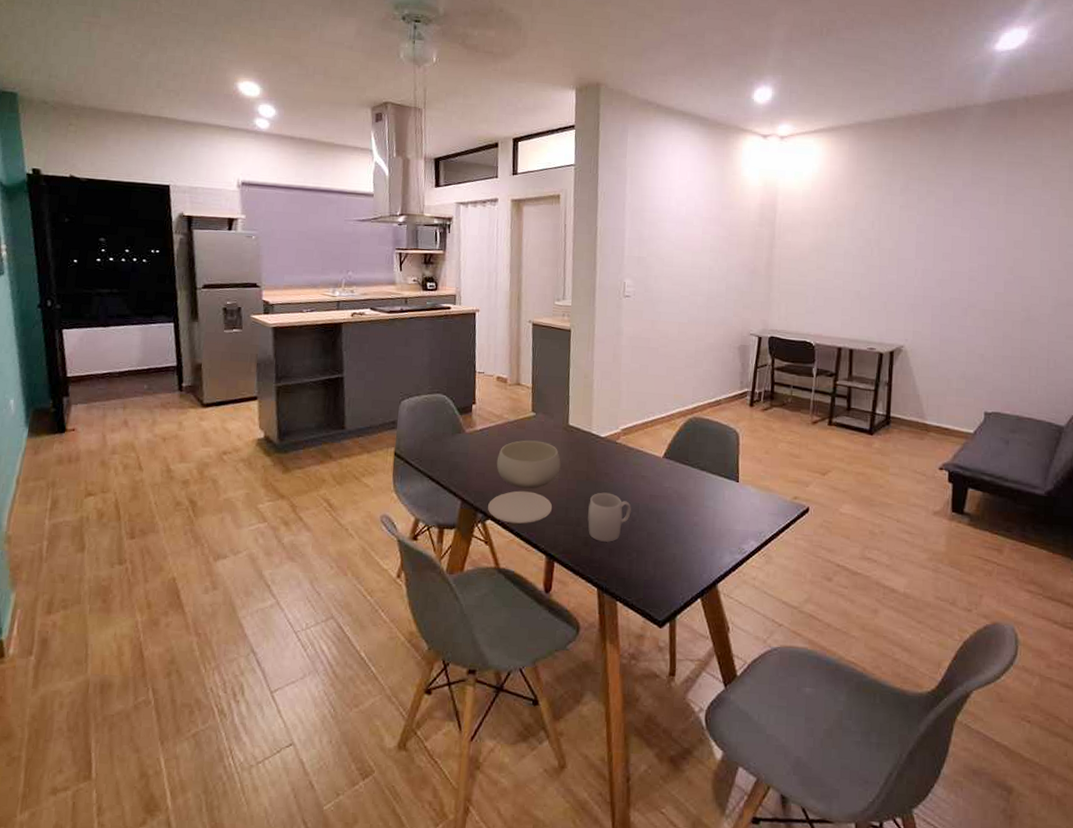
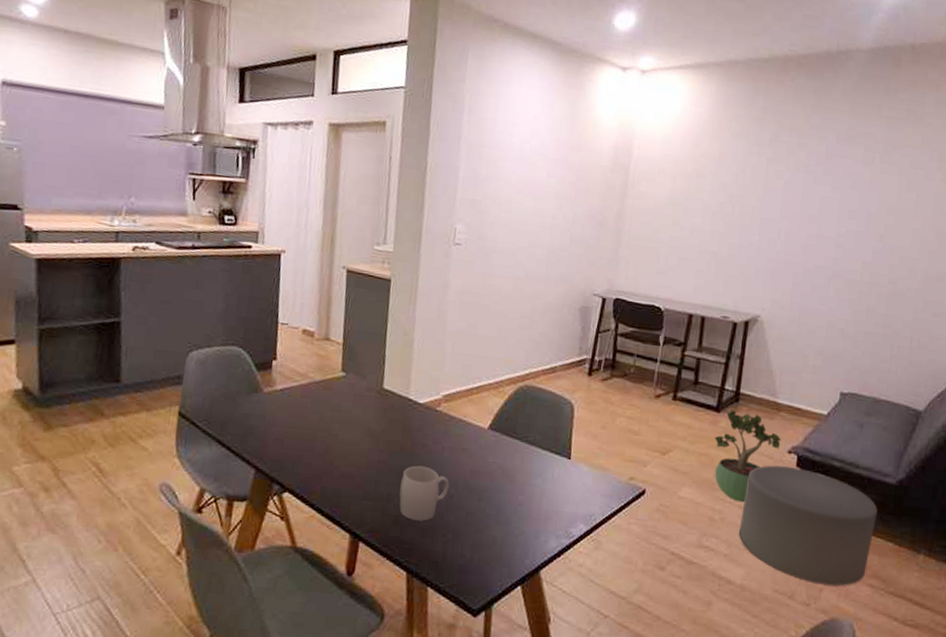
plate: present [488,491,553,524] -> none [286,461,361,498]
bowl: present [496,440,561,489] -> none [297,403,372,459]
potted plant: none [869,432,932,517] -> present [714,409,781,503]
pouf: none [899,481,1029,592] -> present [739,465,878,586]

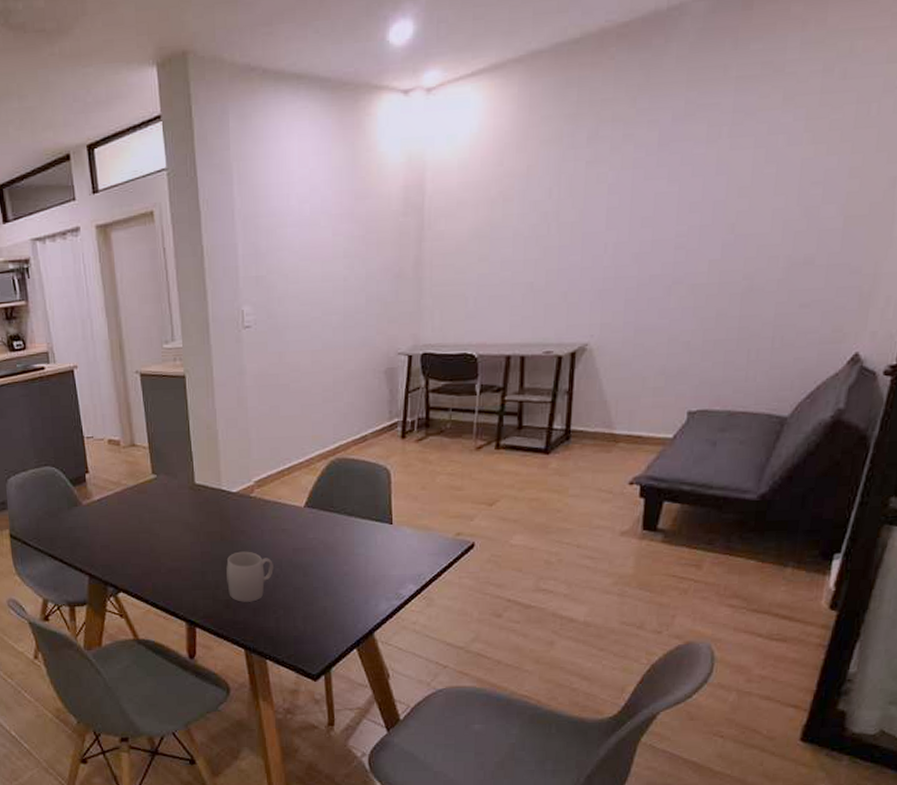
potted plant: present [714,409,781,503] -> none [545,449,621,542]
pouf: present [739,465,878,586] -> none [579,498,736,610]

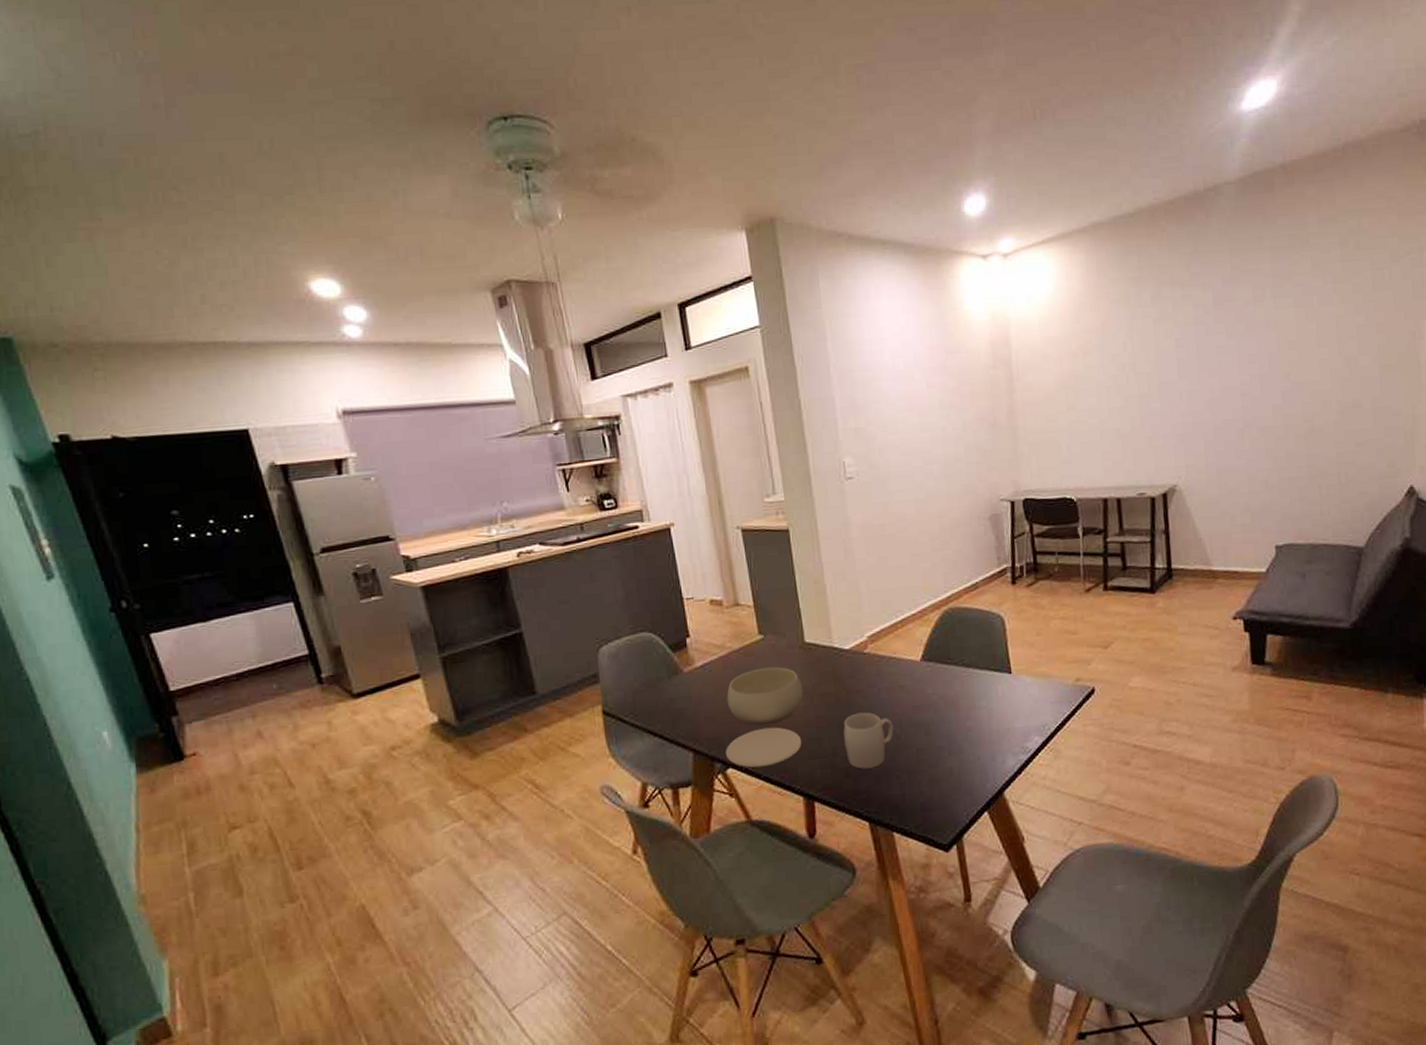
plate: none [118,559,188,594] -> present [726,727,802,768]
bowl: none [120,504,191,557] -> present [726,667,804,726]

